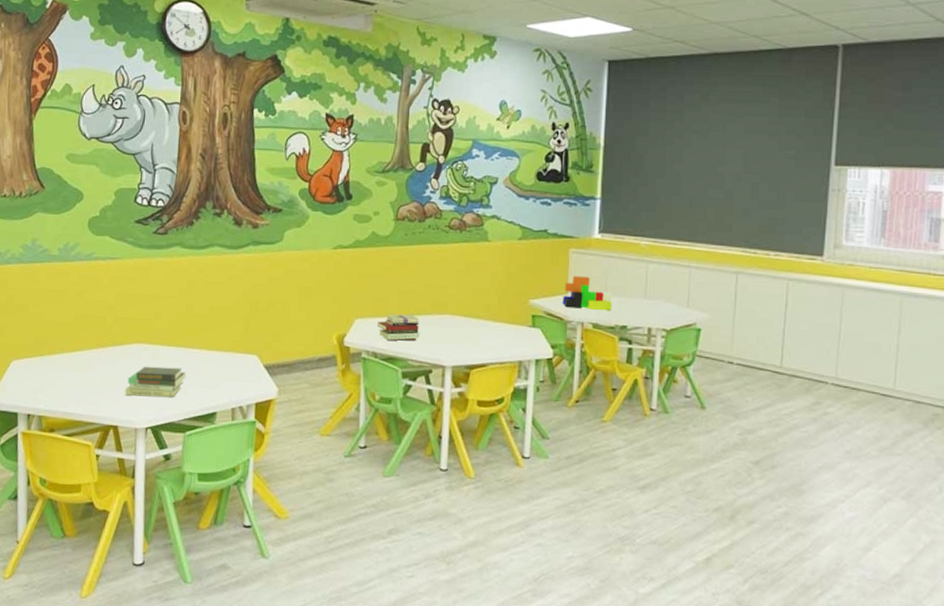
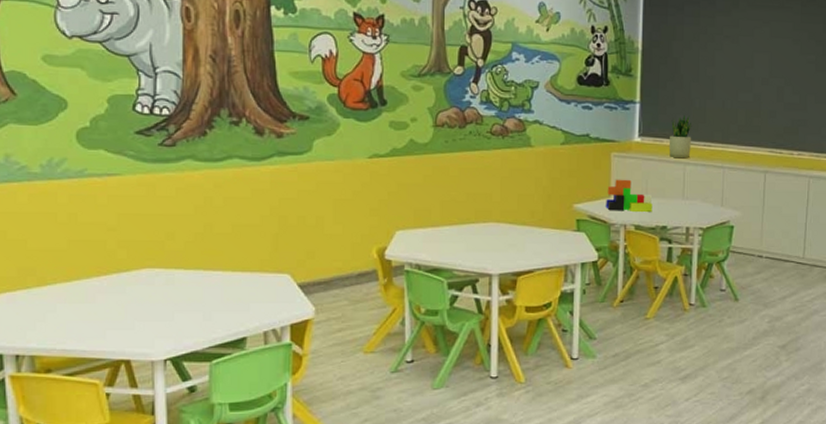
books: present [125,366,186,397] -> none [137,292,209,326]
books: present [376,314,420,341] -> none [419,224,465,251]
planter: none [631,212,656,257] -> present [670,115,692,159]

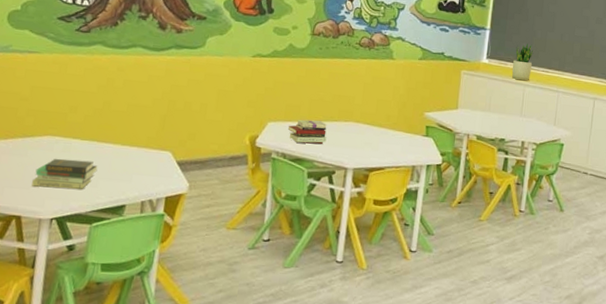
books: none [137,292,209,326] -> present [32,158,98,189]
books: none [419,224,465,251] -> present [287,119,327,145]
toy blocks: present [606,179,653,212] -> none [453,93,494,125]

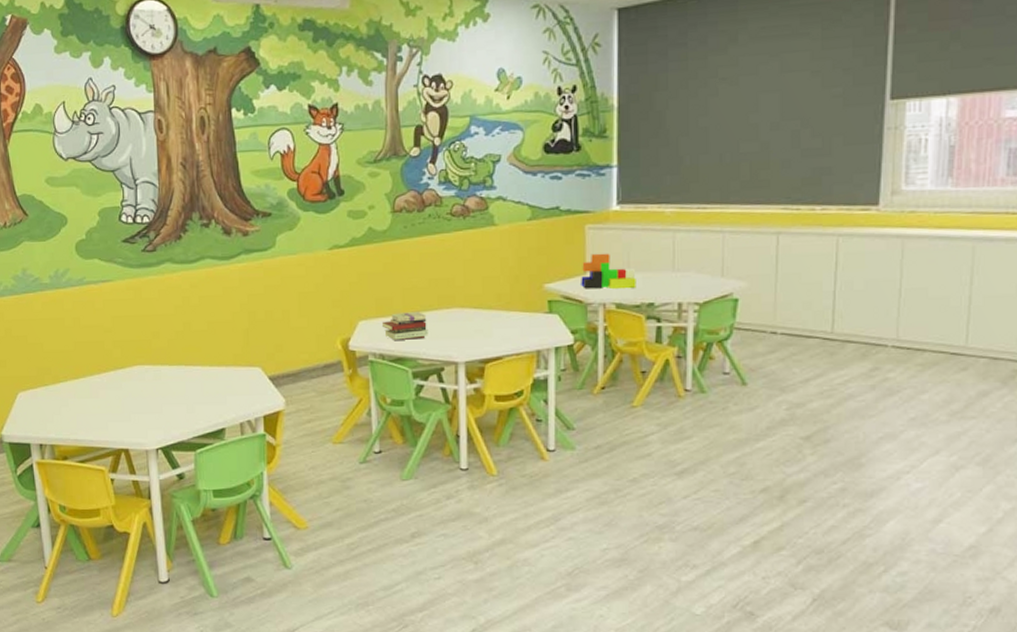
books: present [32,158,98,189] -> none [132,386,191,418]
toy blocks: none [453,93,494,125] -> present [581,253,636,289]
planter: present [512,44,534,81] -> none [655,175,682,226]

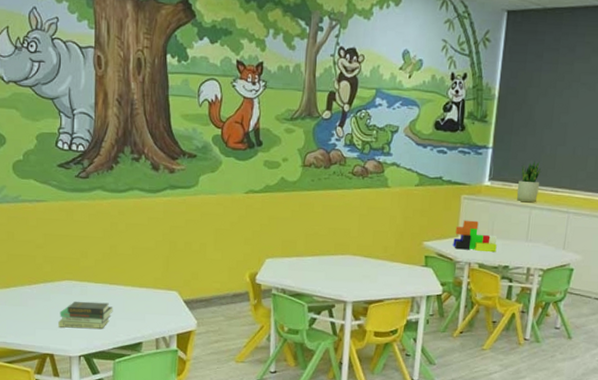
books: none [132,386,191,418] -> present [58,301,113,329]
books: present [381,312,429,340] -> none [285,254,325,279]
planter: none [655,175,682,226] -> present [517,161,542,203]

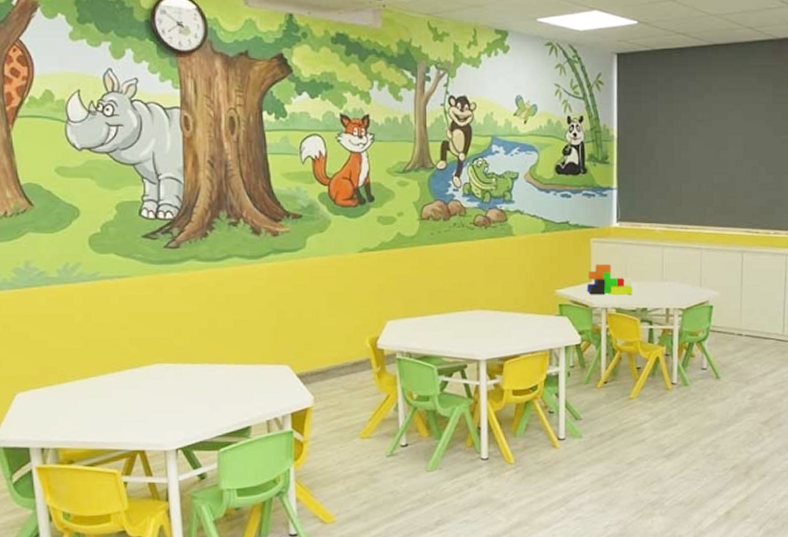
books: present [58,301,113,329] -> none [149,385,215,418]
planter: present [517,161,542,203] -> none [647,199,669,242]

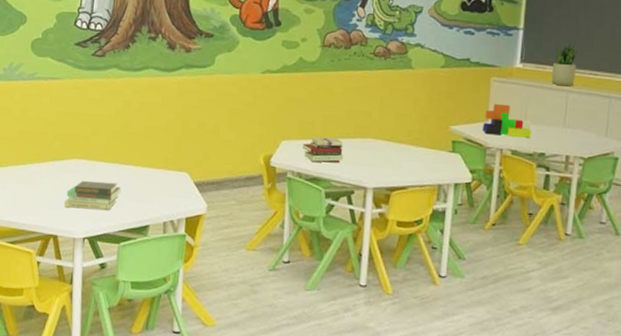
books: none [149,385,215,418] -> present [64,180,121,210]
books: none [409,313,453,339] -> present [302,137,344,163]
planter: none [647,199,669,242] -> present [552,43,578,87]

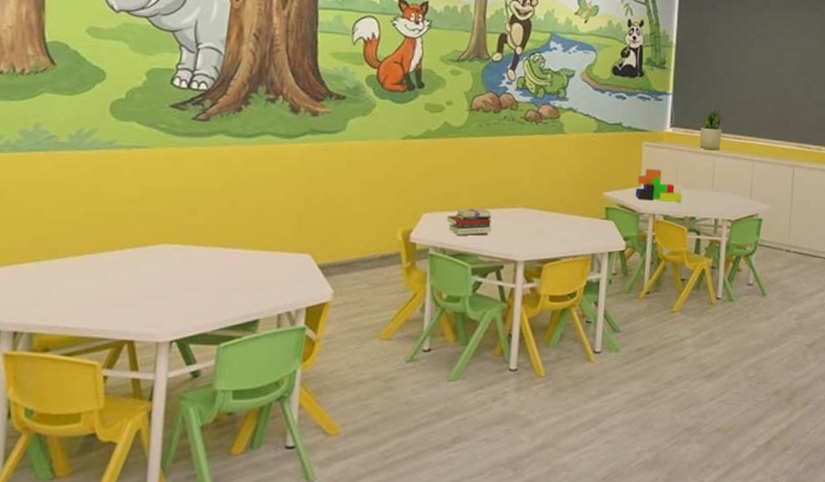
books: present [64,180,121,210] -> none [146,269,225,305]

